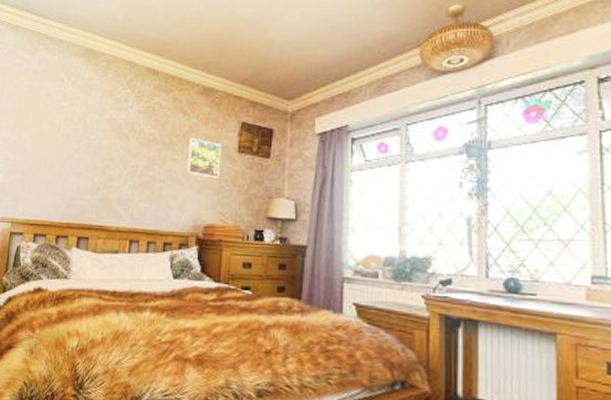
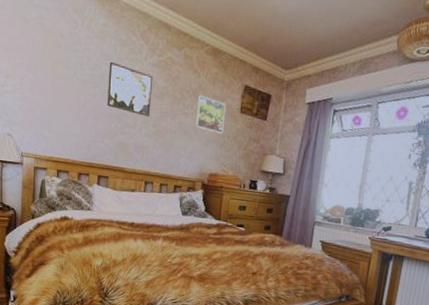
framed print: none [90,113,140,167] -> present [107,61,153,117]

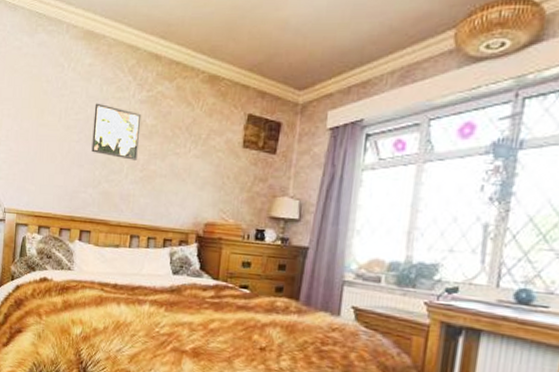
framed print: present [195,95,227,134] -> none [188,130,226,175]

